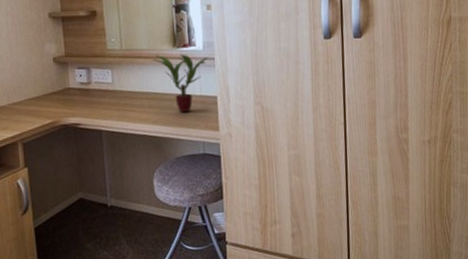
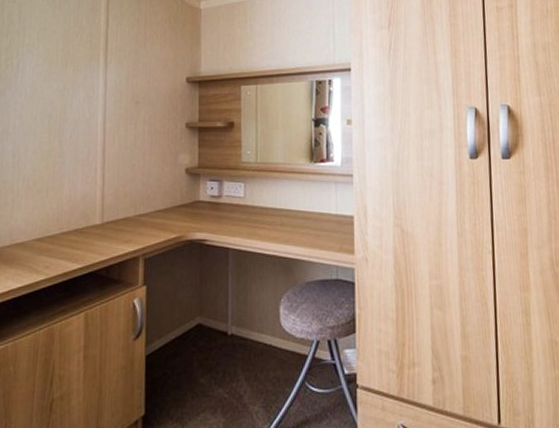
potted plant: present [151,54,208,112] -> none [286,169,346,232]

